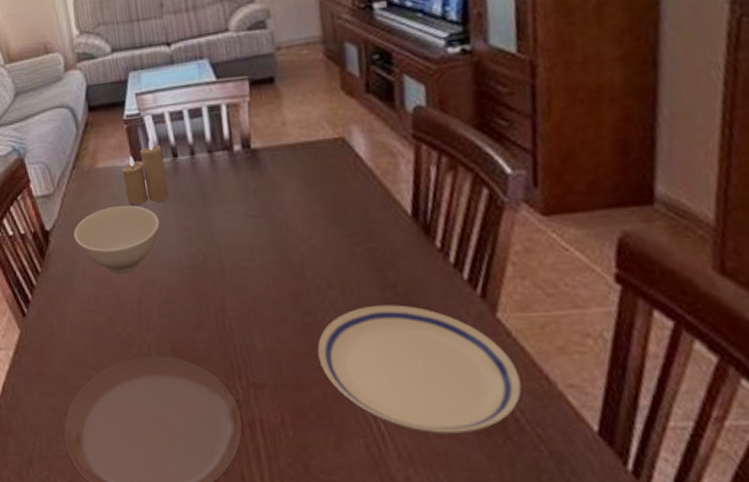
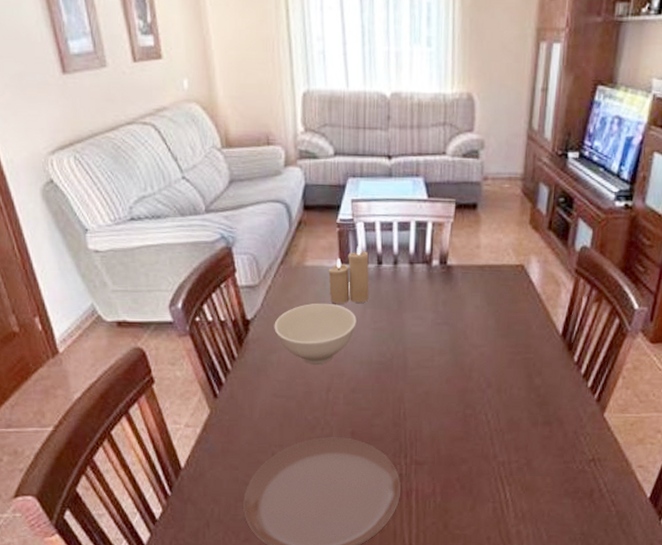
plate: present [317,305,522,435] -> none [470,403,609,500]

